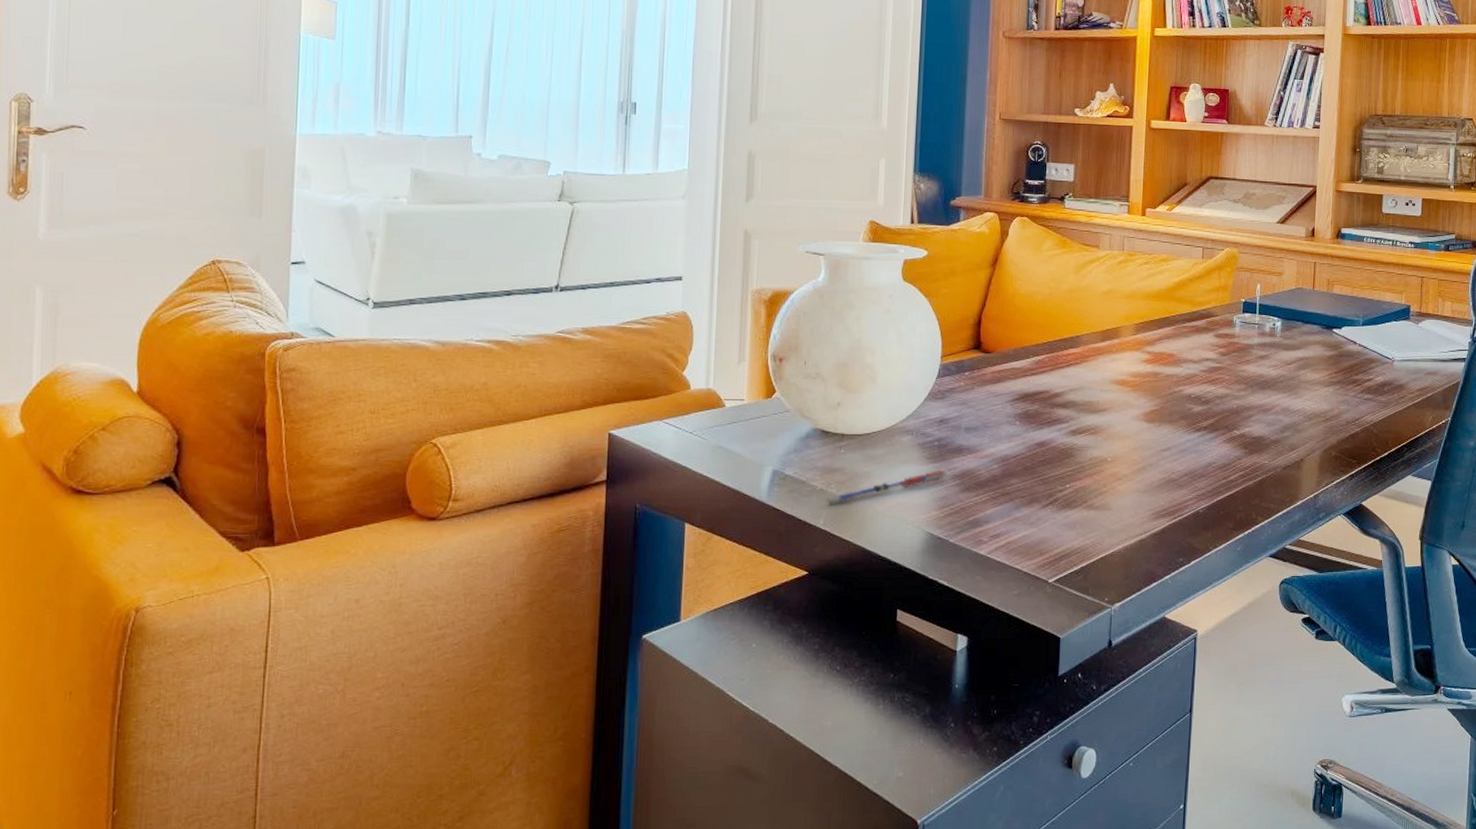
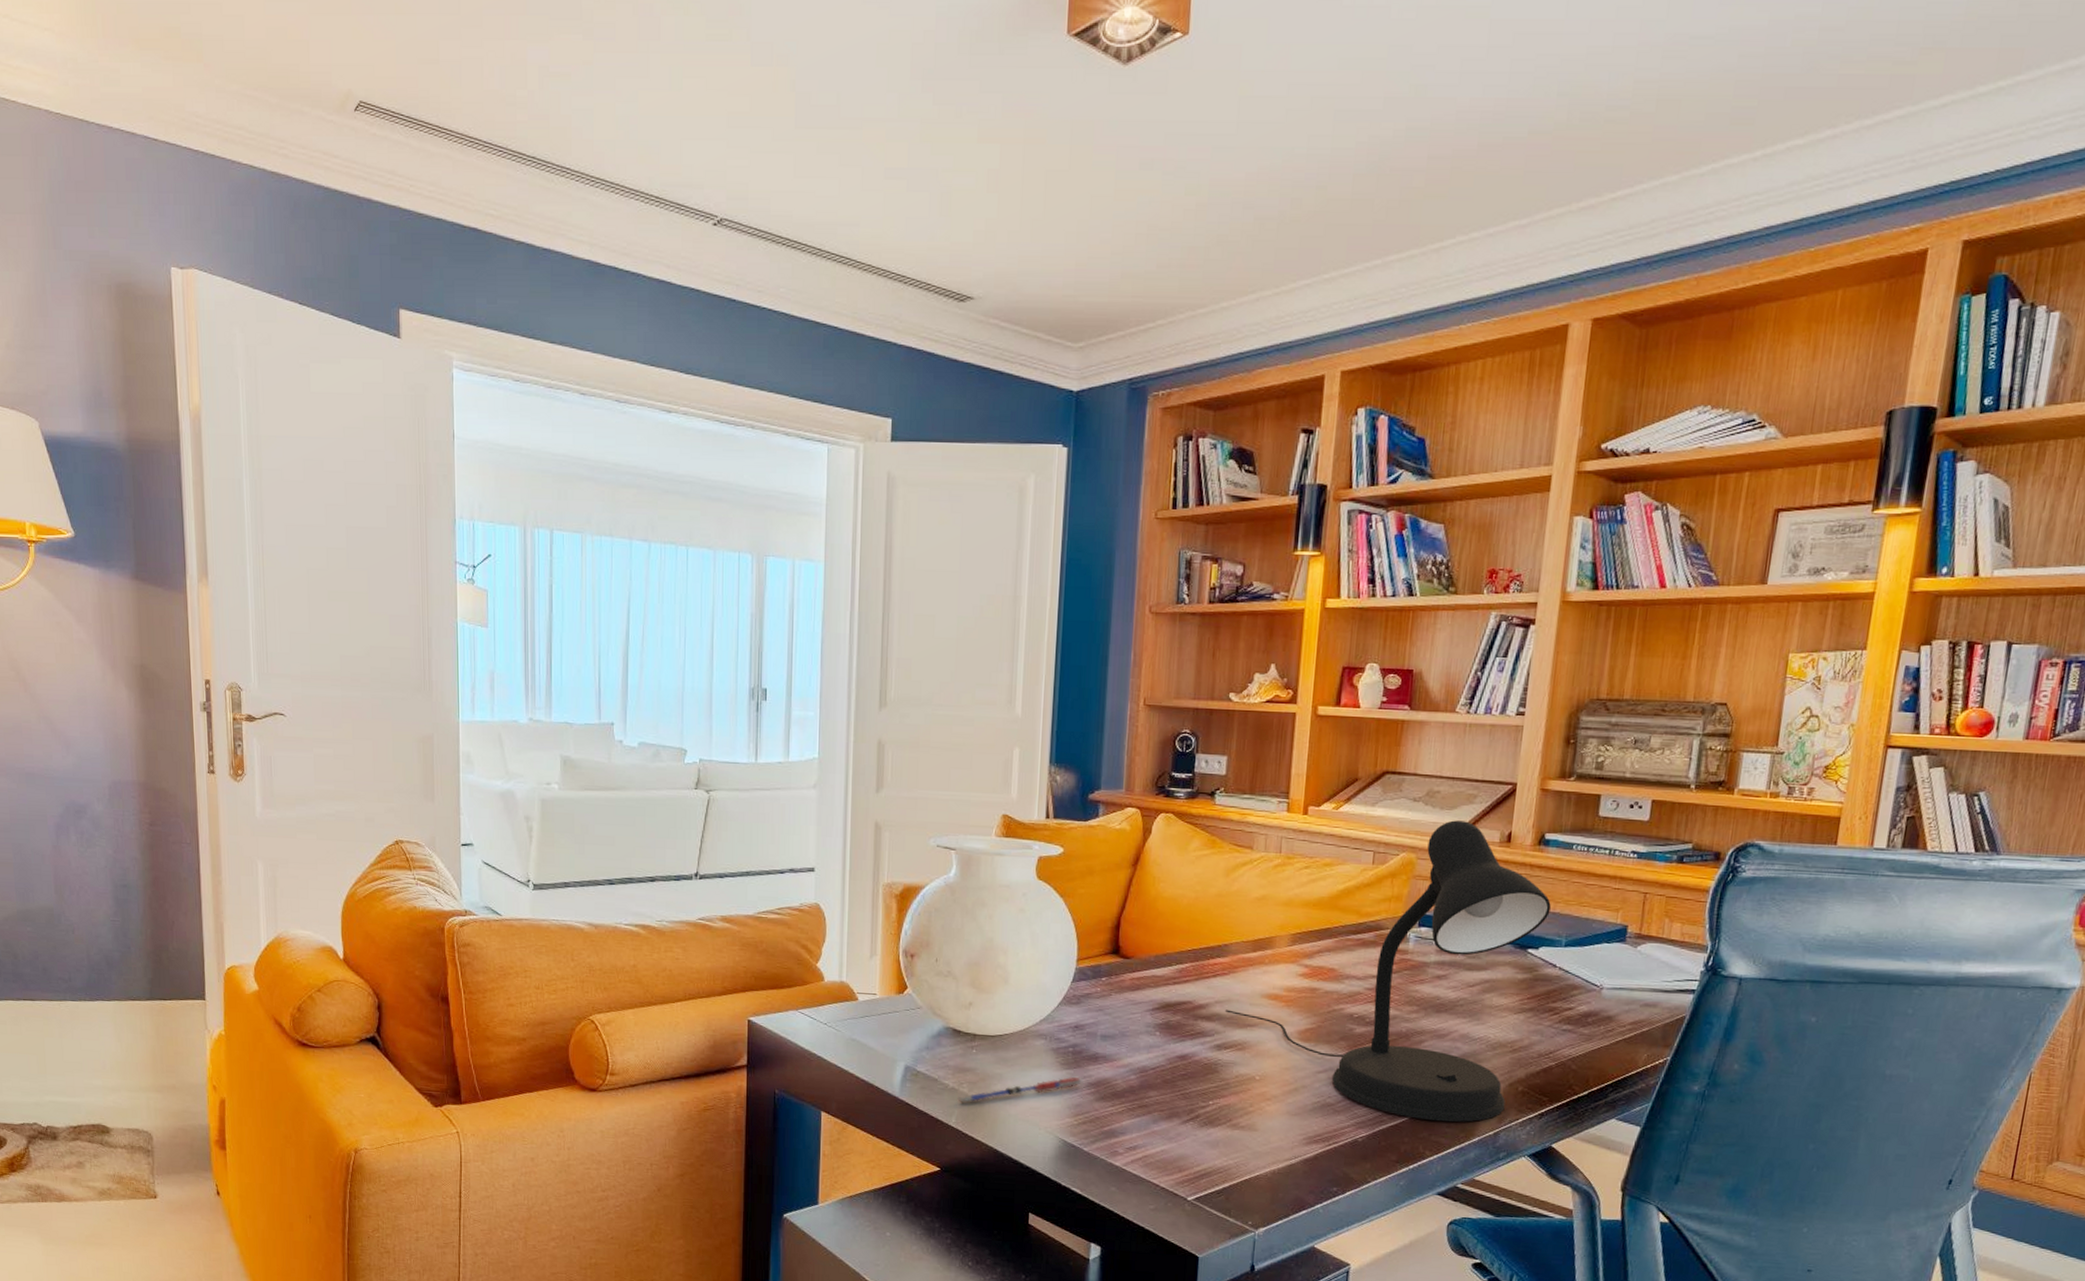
desk lamp: none [1078,218,1349,489] -> present [1224,820,1551,1122]

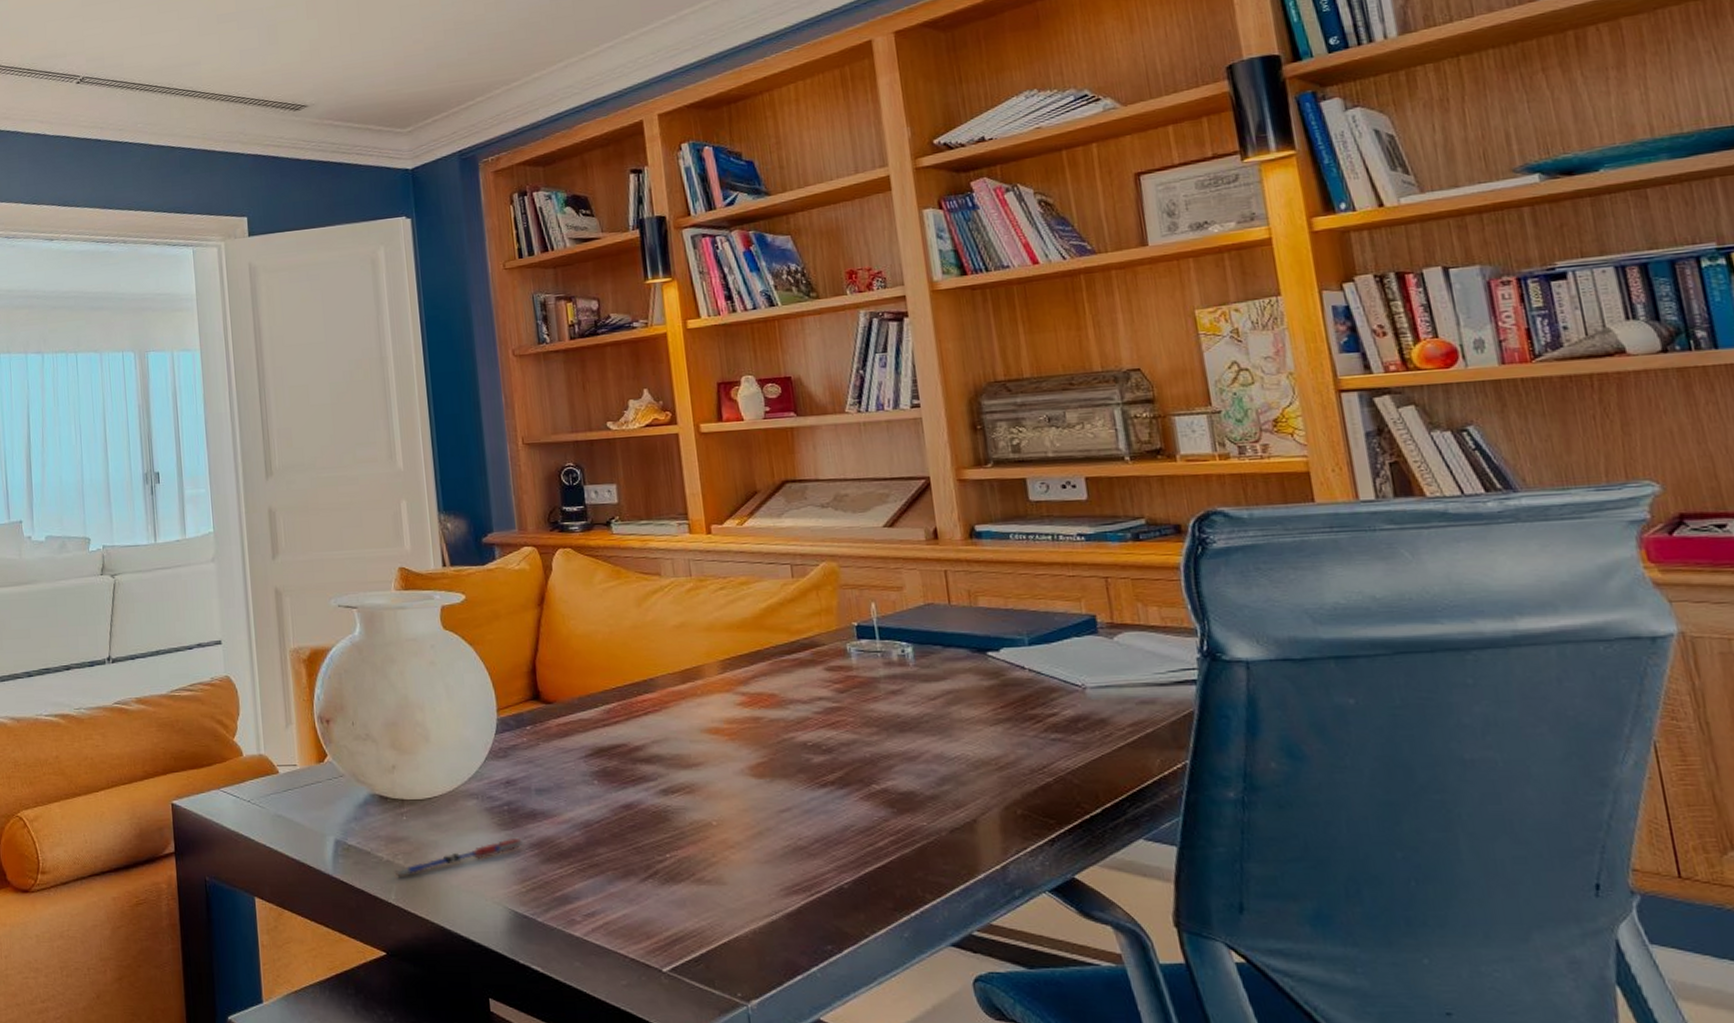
desk lamp: present [1224,820,1551,1122] -> none [663,522,1007,858]

